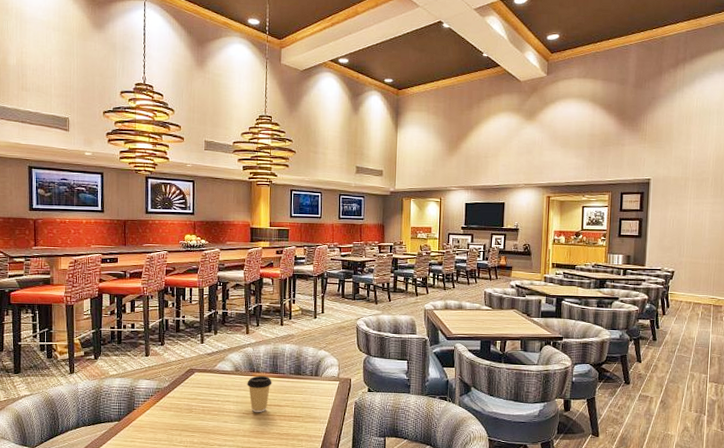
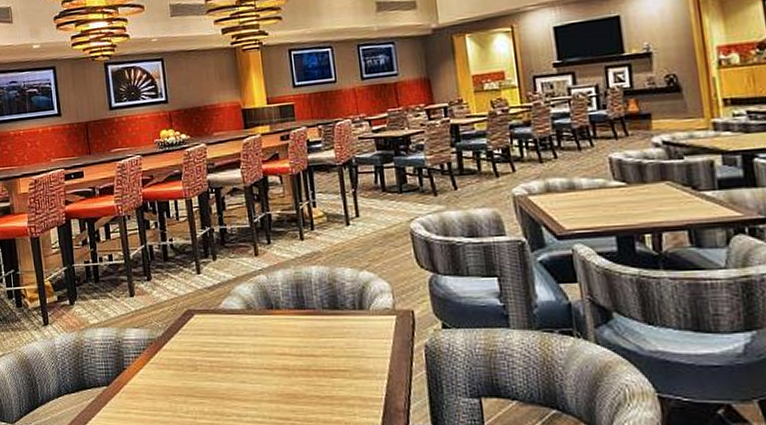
coffee cup: present [247,375,272,413] -> none [264,313,300,368]

